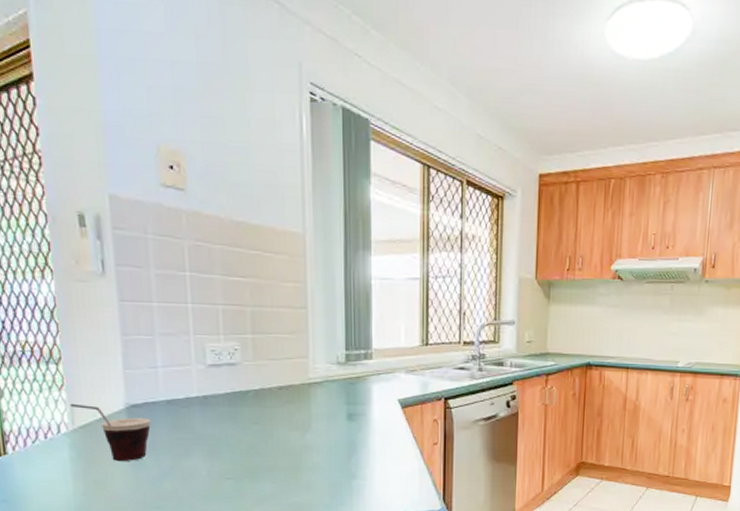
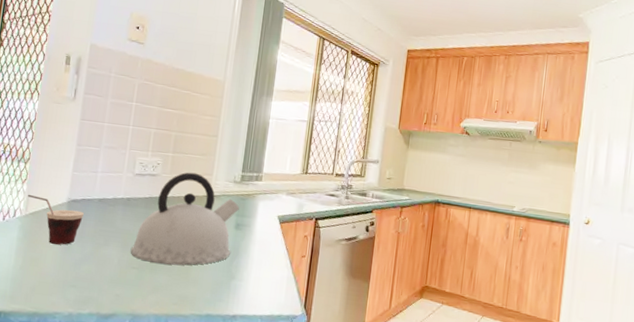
kettle: none [220,356,349,470] -> present [130,172,240,266]

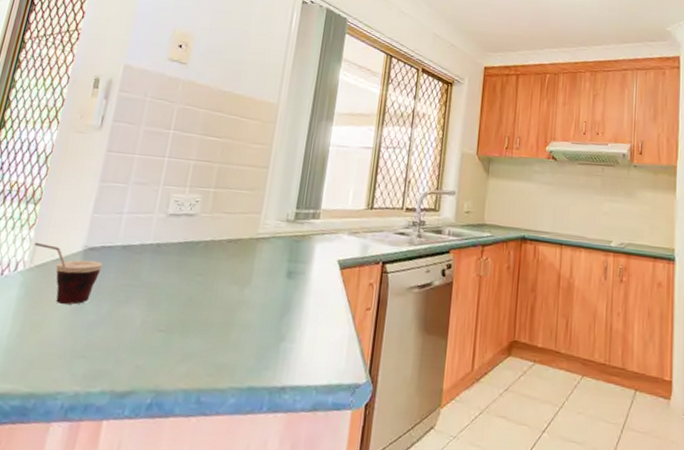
kettle: present [130,172,240,266] -> none [157,210,293,326]

